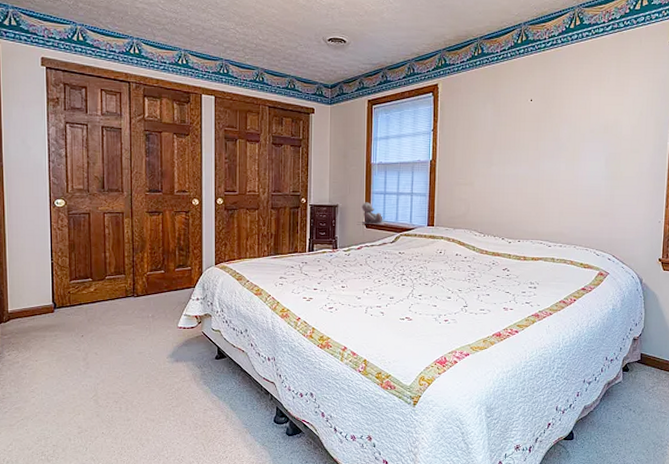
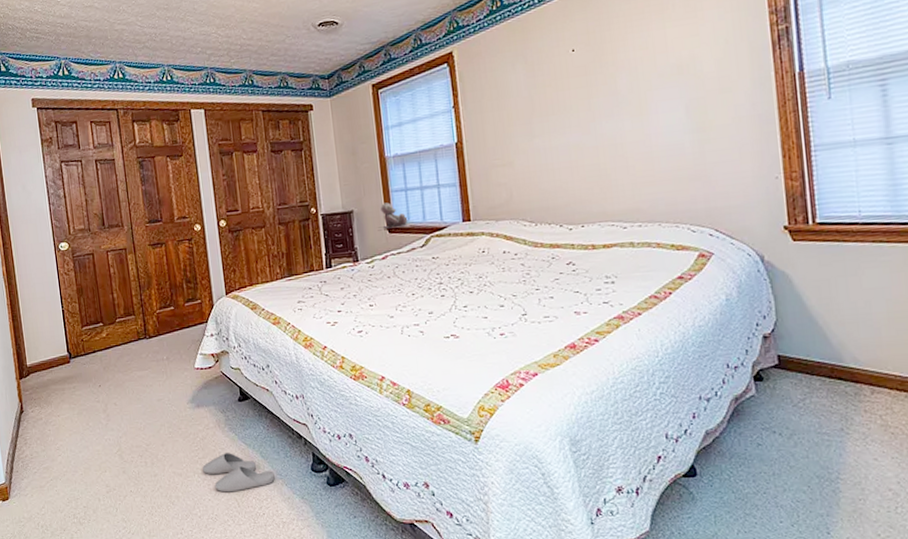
slippers: none [174,403,240,438] -> present [202,453,275,493]

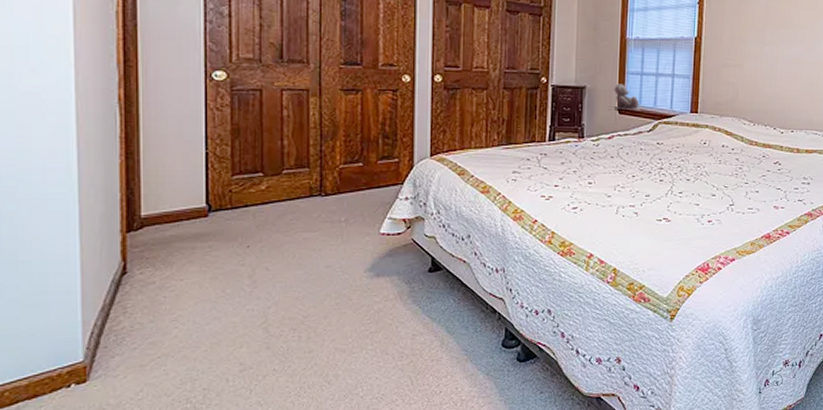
slippers: present [202,453,275,493] -> none [372,327,459,370]

